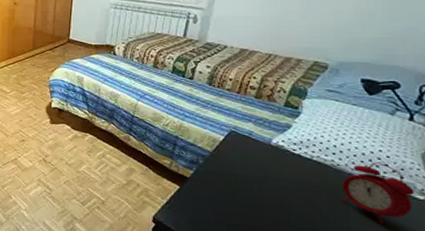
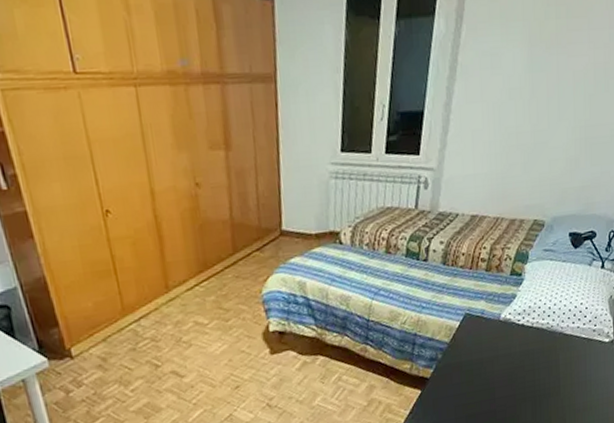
alarm clock: present [340,162,414,224] -> none [553,315,603,374]

